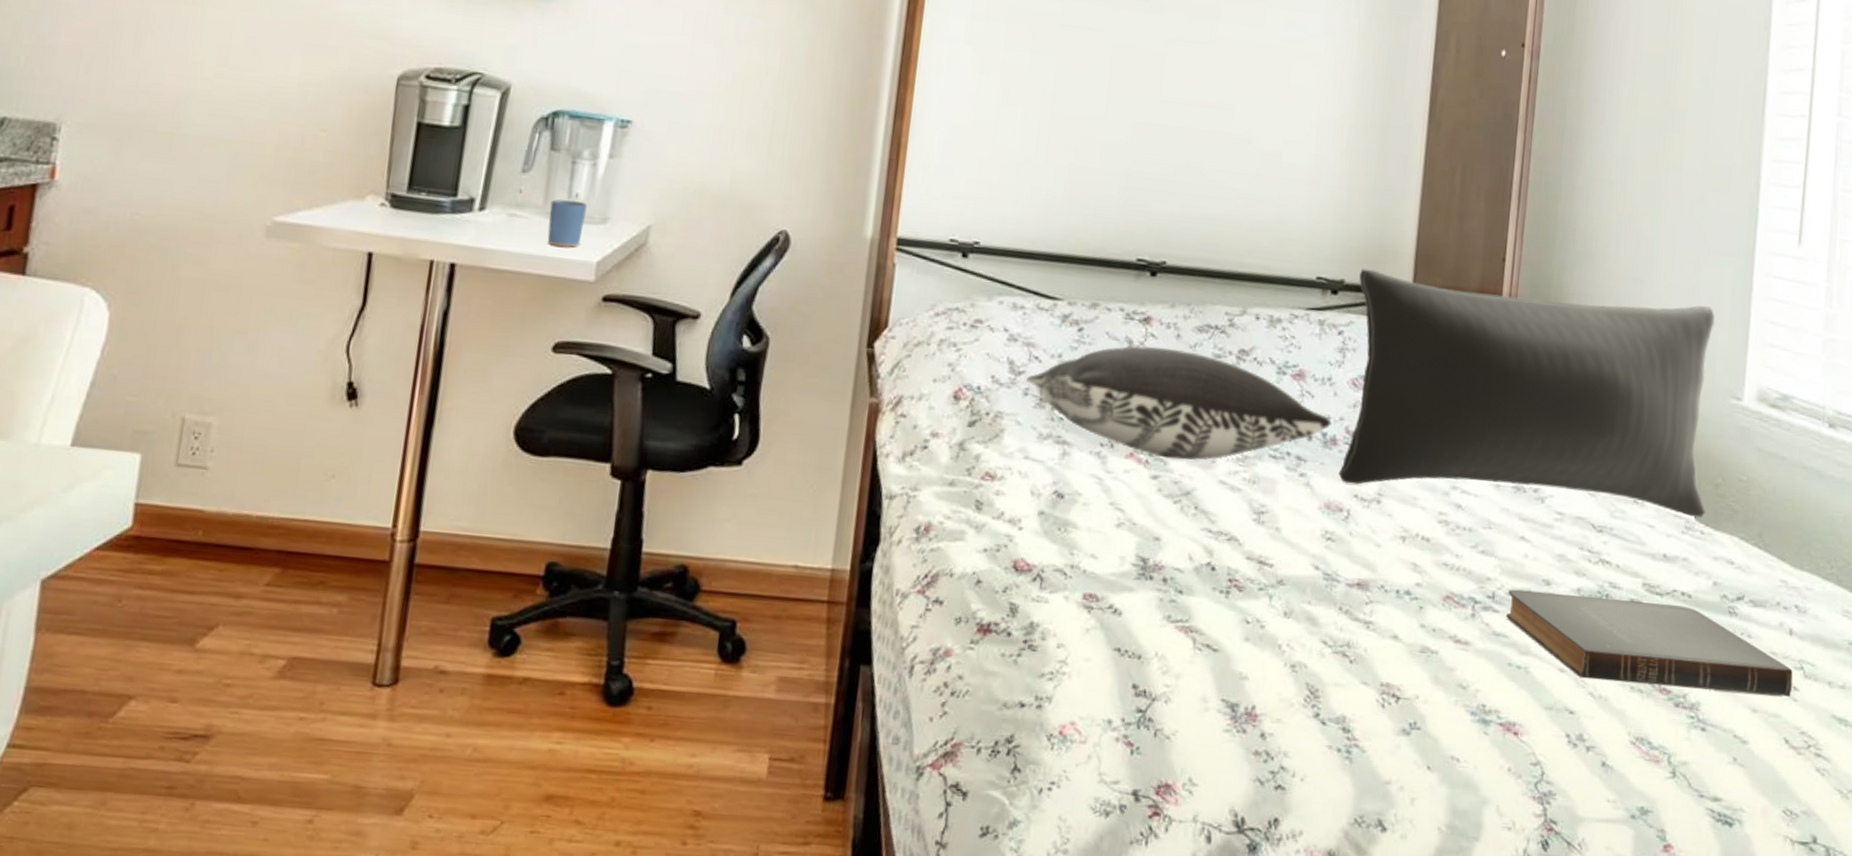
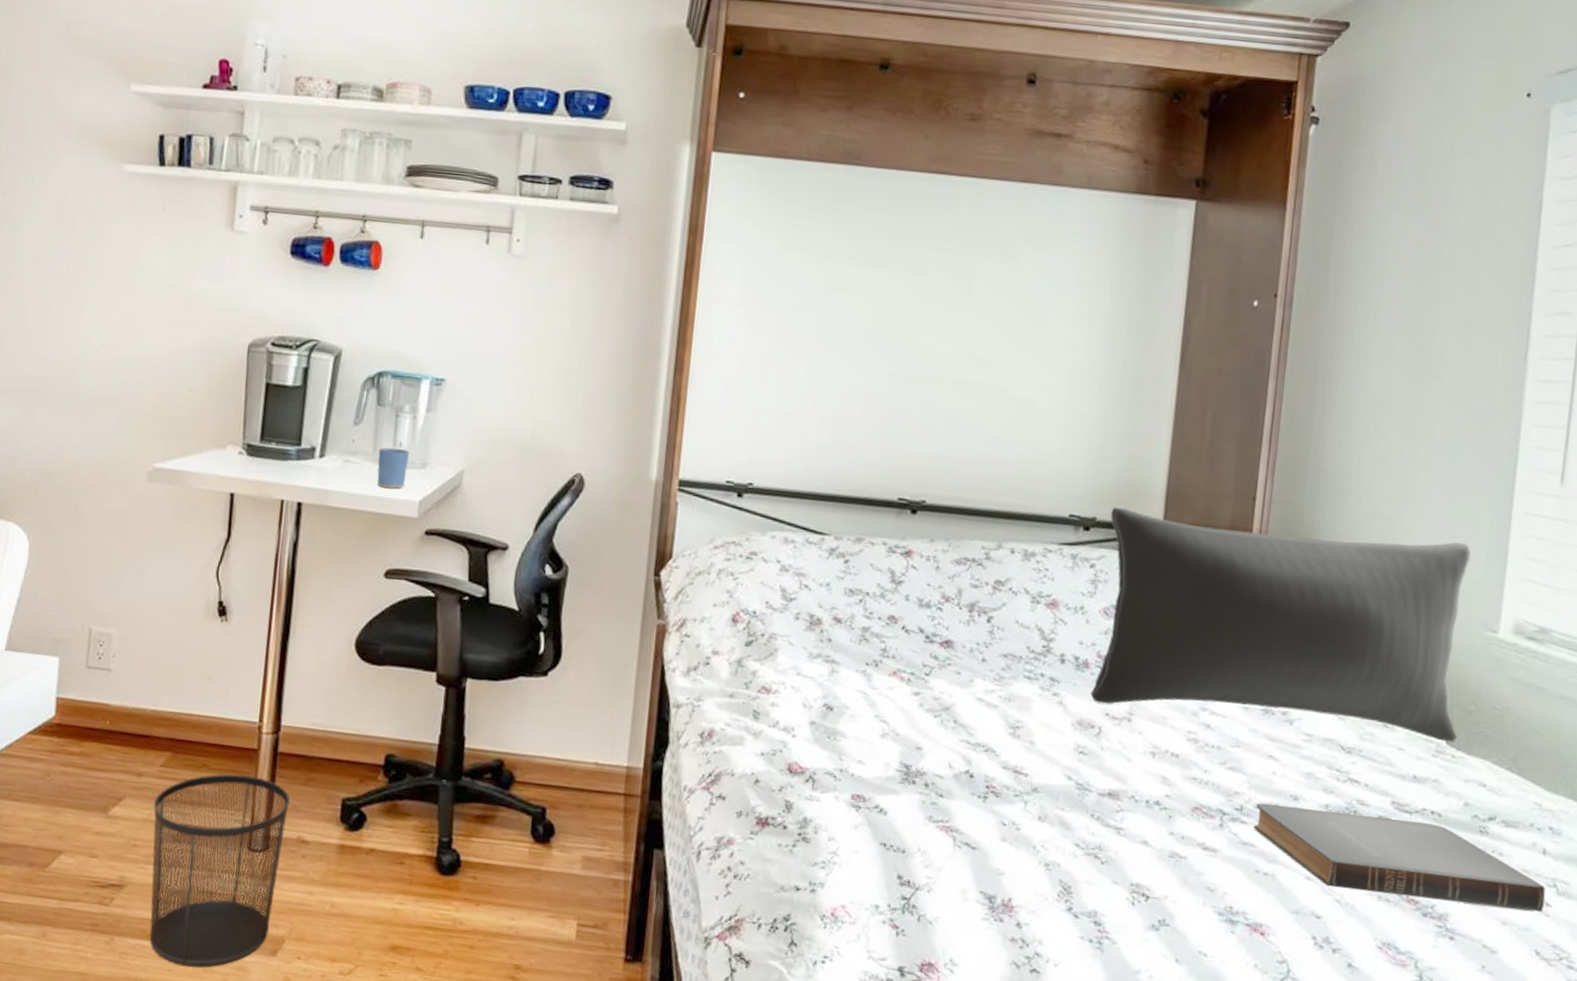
waste bin: none [241,591,428,834] -> present [149,774,290,967]
pillow: present [1026,345,1332,460] -> none [797,576,1084,680]

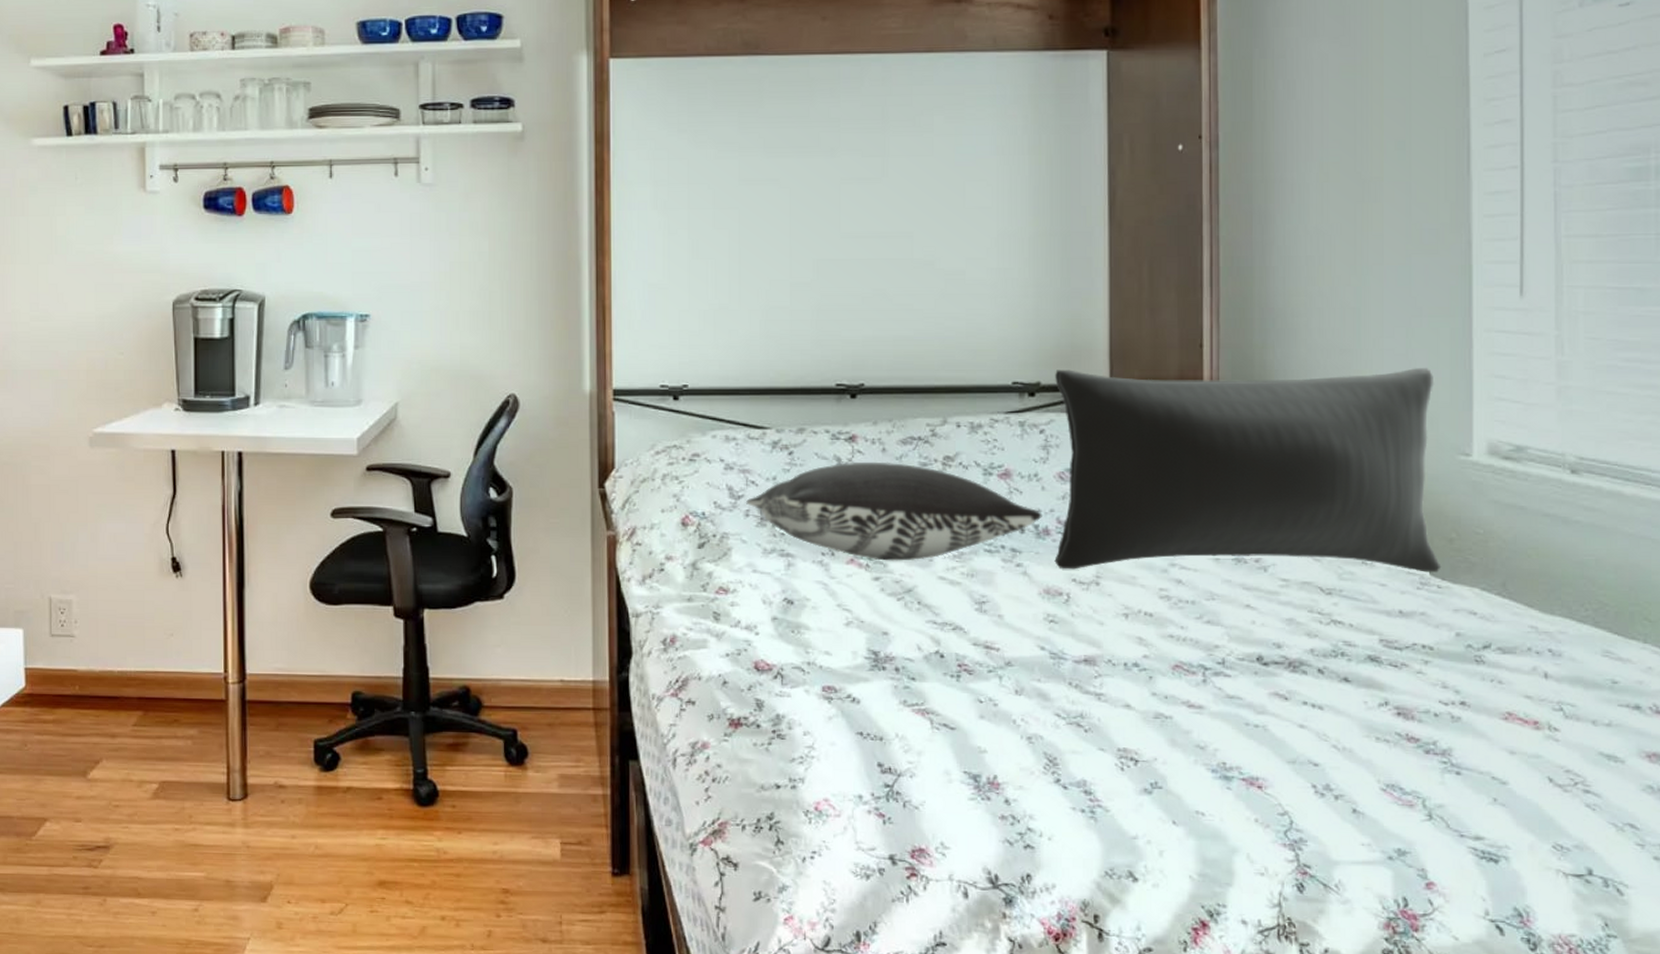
waste bin: present [149,774,290,967] -> none [130,725,263,920]
mug: present [377,447,410,489] -> none [312,389,343,428]
pillow: none [797,576,1084,680] -> present [746,461,1042,561]
book: present [1253,803,1546,912] -> none [1238,654,1553,738]

